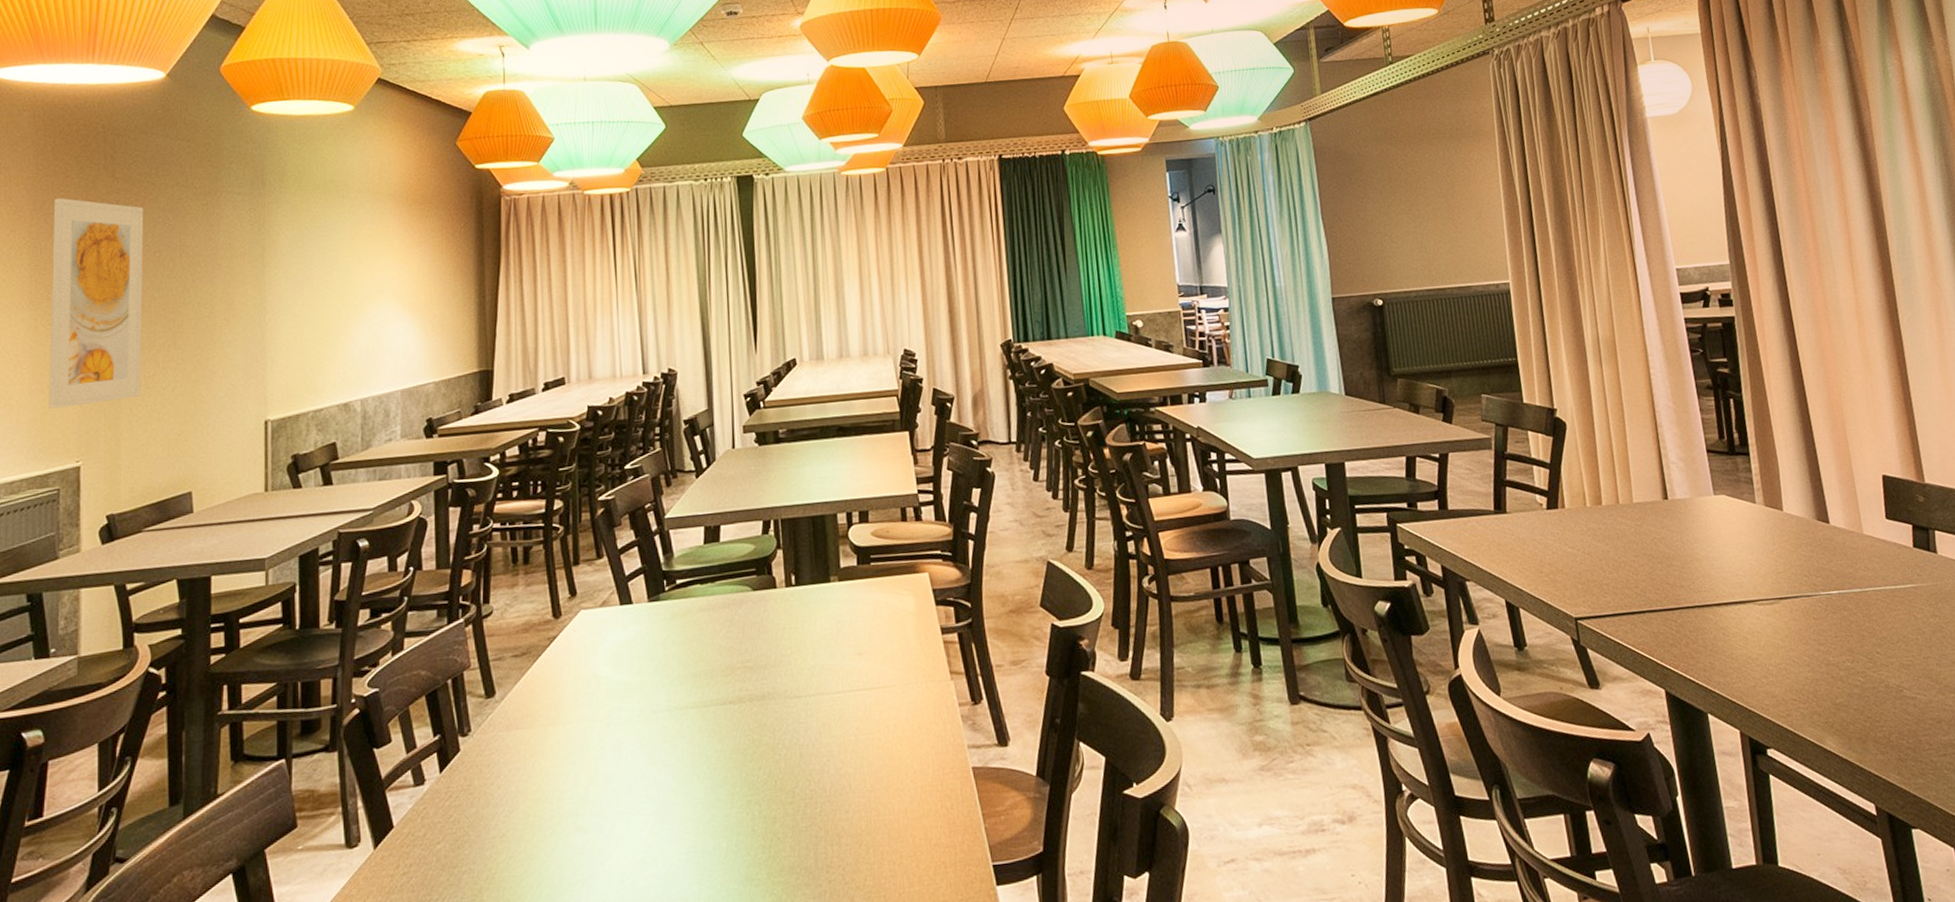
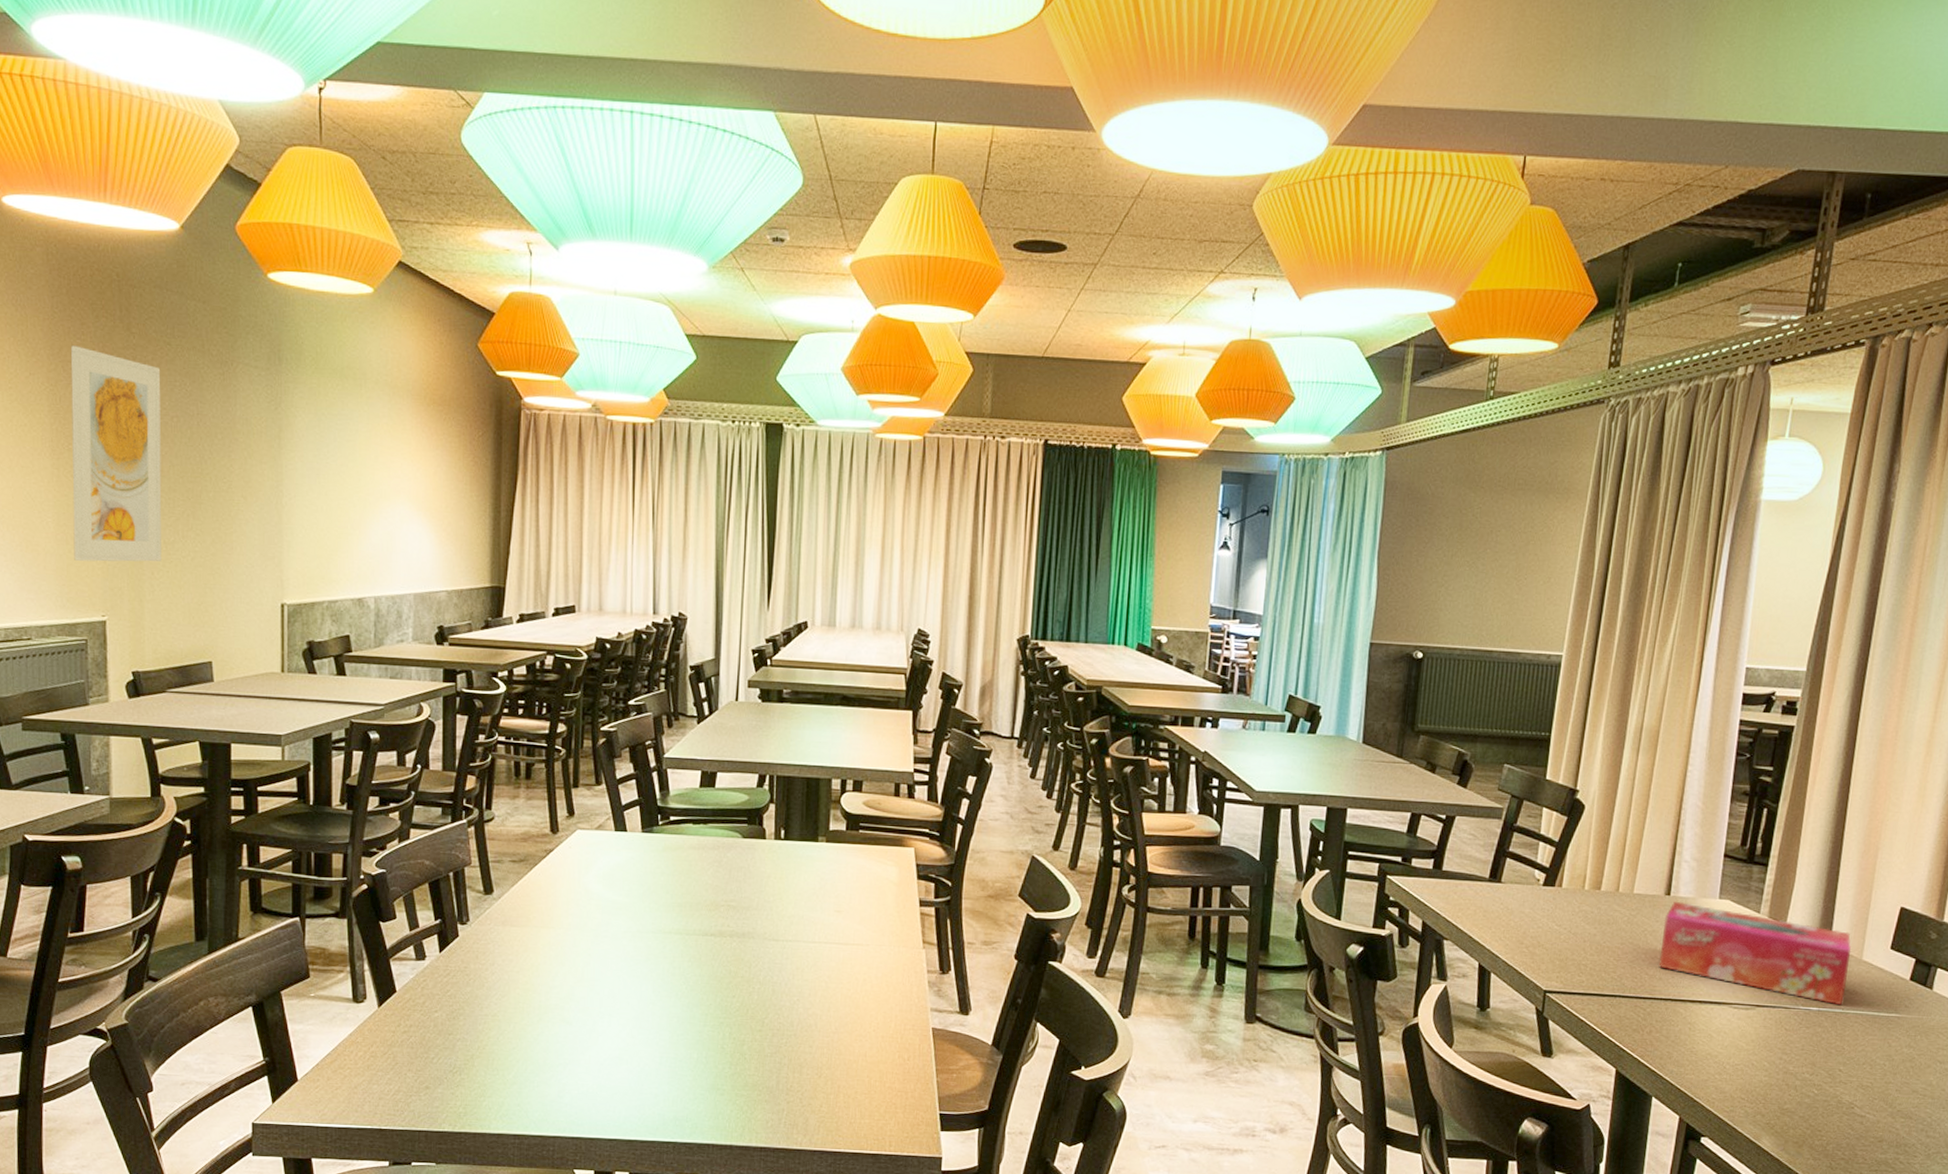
tissue box: none [1669,503,1860,585] -> present [1658,901,1852,1006]

